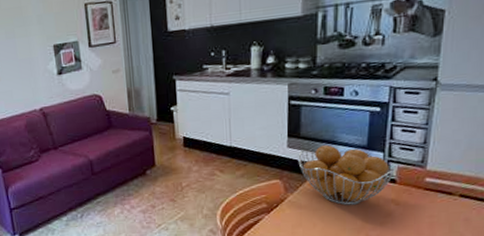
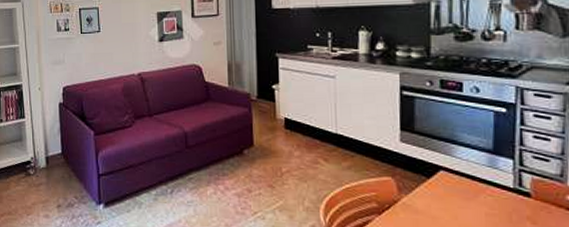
fruit basket: present [298,145,395,205] -> none [412,144,528,218]

